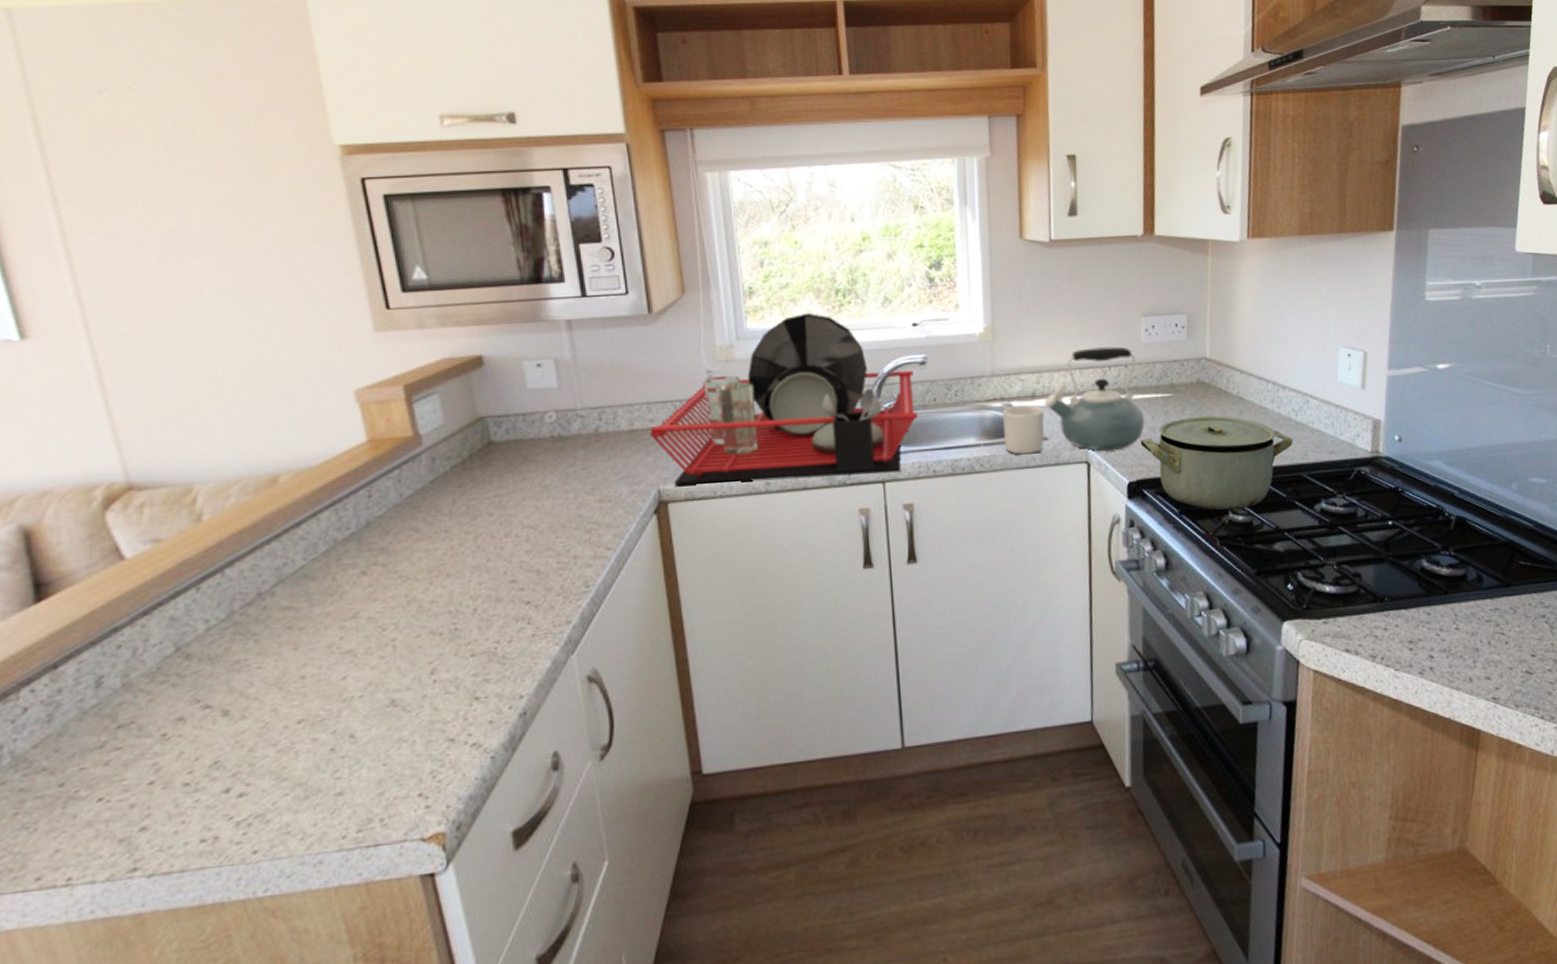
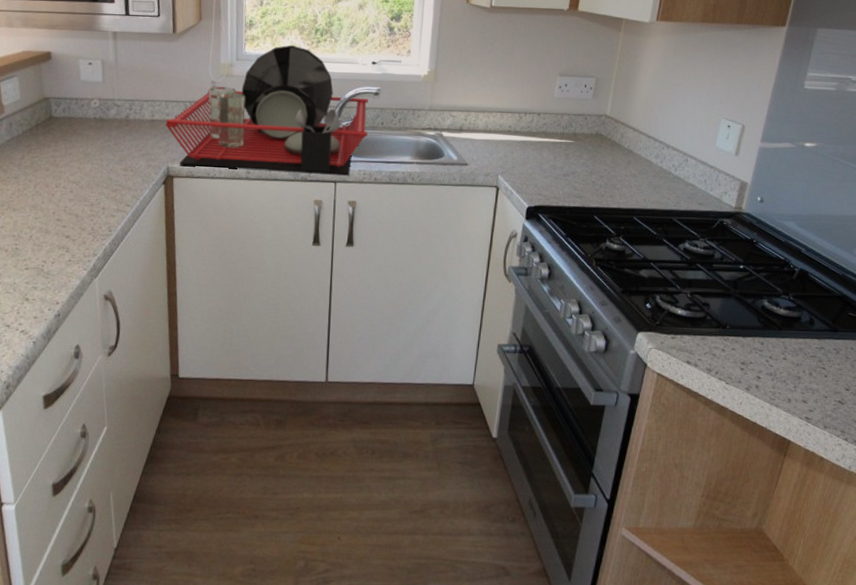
mug: present [1002,404,1045,455] -> none [432,135,467,176]
kettle: present [1044,346,1145,452] -> none [468,97,548,181]
cooking pot: present [1140,415,1293,511] -> none [541,161,669,240]

